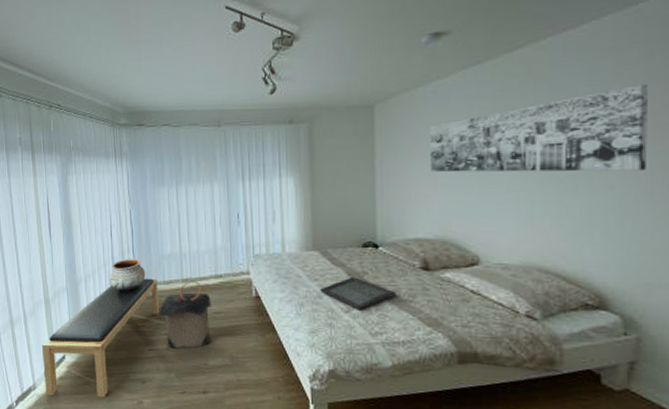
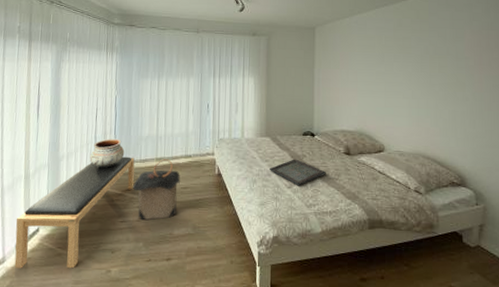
wall art: present [430,83,649,172] -> none [353,30,488,88]

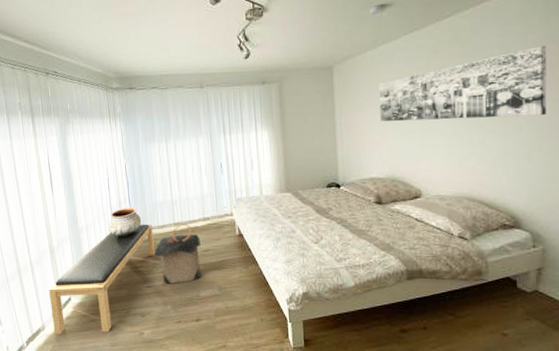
serving tray: present [270,159,326,186] -> none [293,213,356,241]
wall art: none [353,30,488,88] -> present [379,45,547,122]

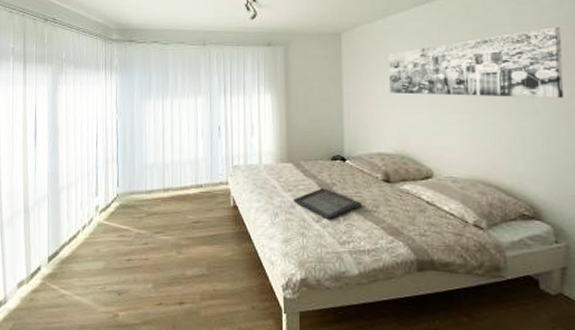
bench: present [48,224,155,334] -> none [16,187,141,312]
ceramic pot: present [108,207,142,235] -> none [91,167,129,199]
laundry hamper: present [153,223,201,285] -> none [138,189,191,259]
serving tray: none [293,213,356,241] -> present [293,188,362,220]

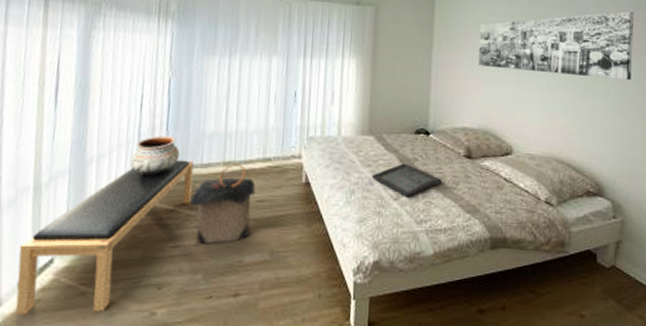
bench: none [16,187,141,312] -> present [15,160,194,315]
ceramic pot: none [91,167,129,199] -> present [130,135,180,173]
laundry hamper: none [138,189,191,259] -> present [189,163,256,245]

